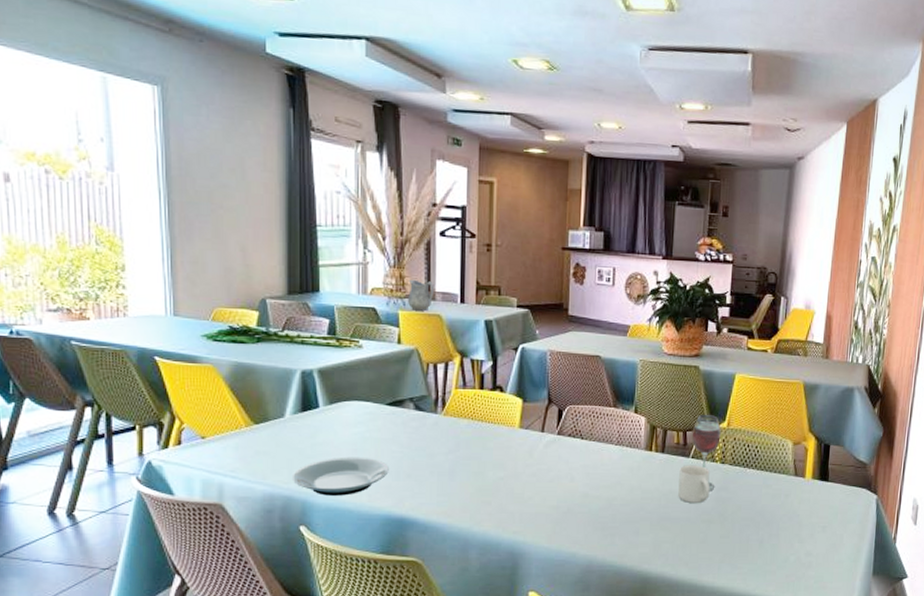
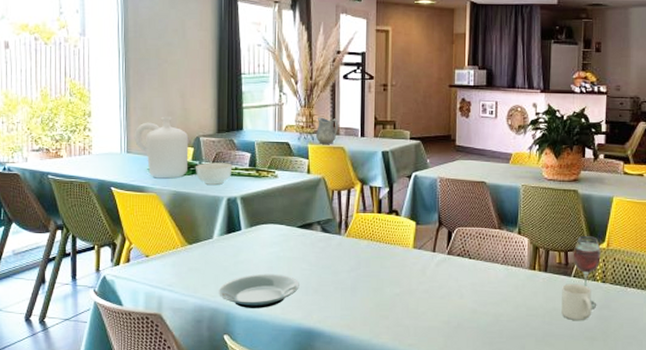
water jug: none [182,273,253,348] -> present [134,116,189,179]
bowl: none [260,329,307,356] -> present [195,162,233,186]

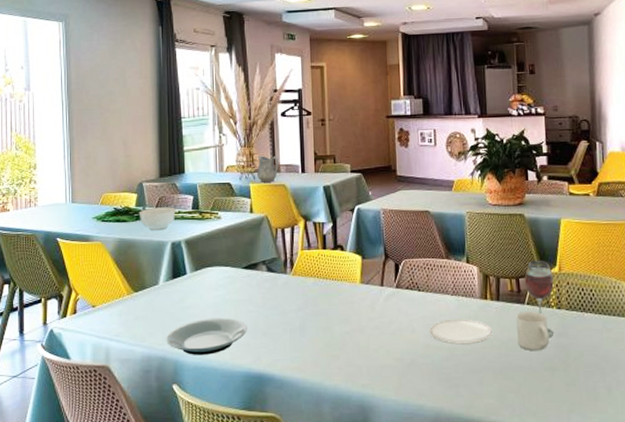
water jug: present [134,116,189,179] -> none [78,164,132,227]
plate: none [477,287,539,312] -> present [429,318,493,345]

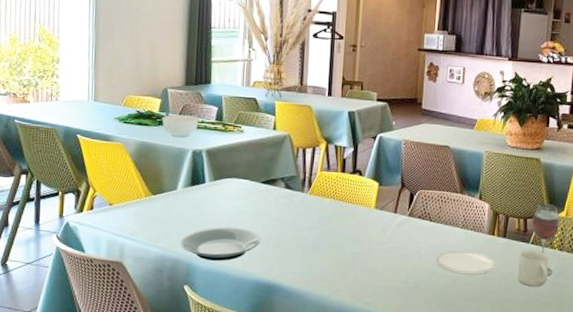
pitcher: present [257,155,279,182] -> none [284,74,307,102]

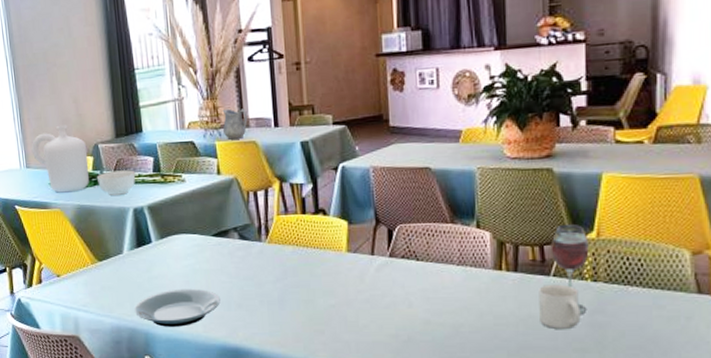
water jug: none [102,66,157,129] -> present [31,124,89,193]
pitcher: none [284,74,307,102] -> present [222,108,248,140]
plate: present [436,250,496,275] -> none [430,292,509,321]

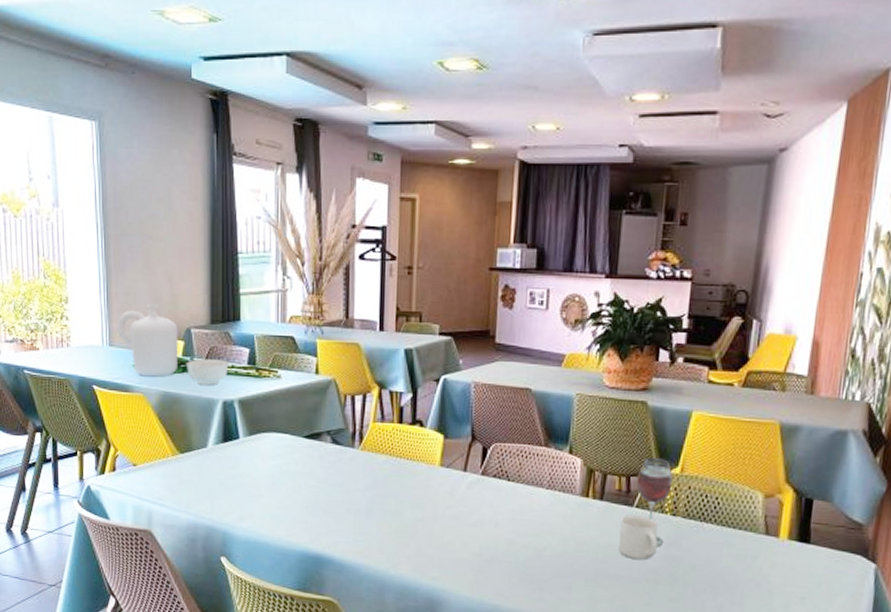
plate: present [134,288,221,327] -> none [213,489,306,529]
pitcher: present [222,108,248,140] -> none [326,306,353,339]

